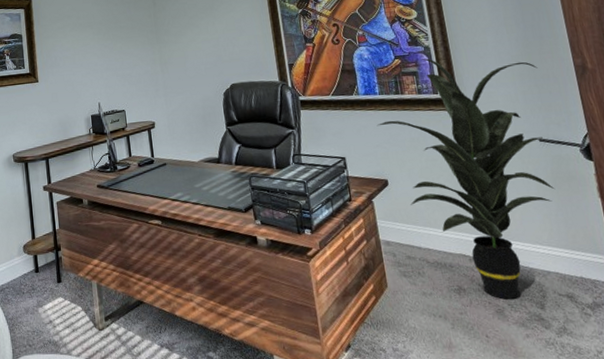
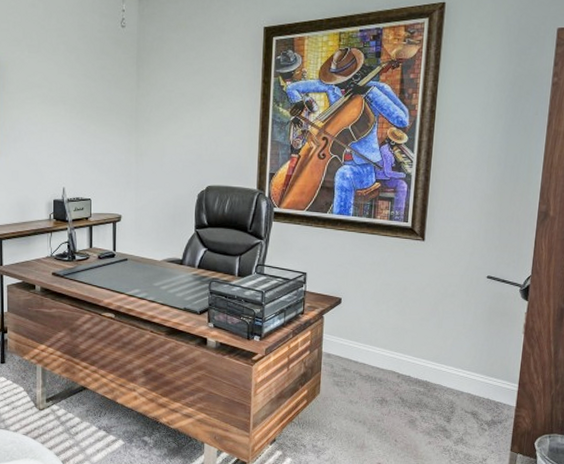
indoor plant: present [376,58,556,299] -> none [343,186,505,412]

